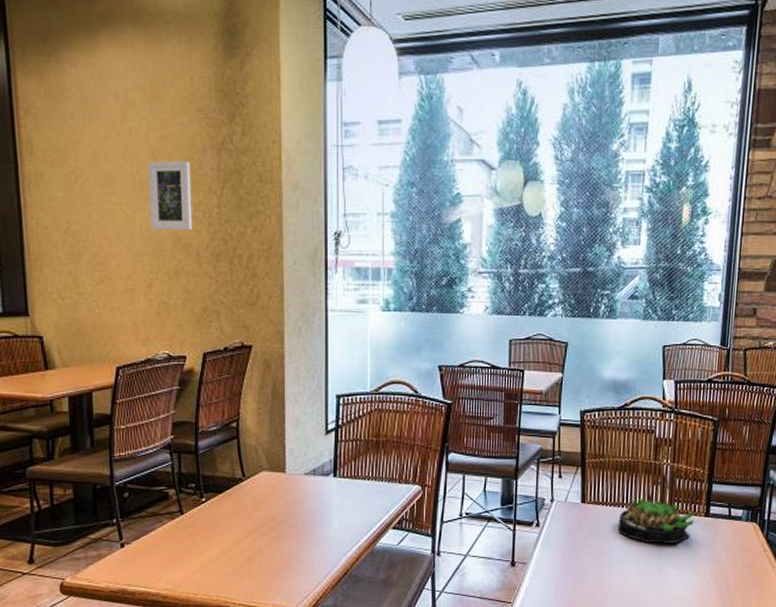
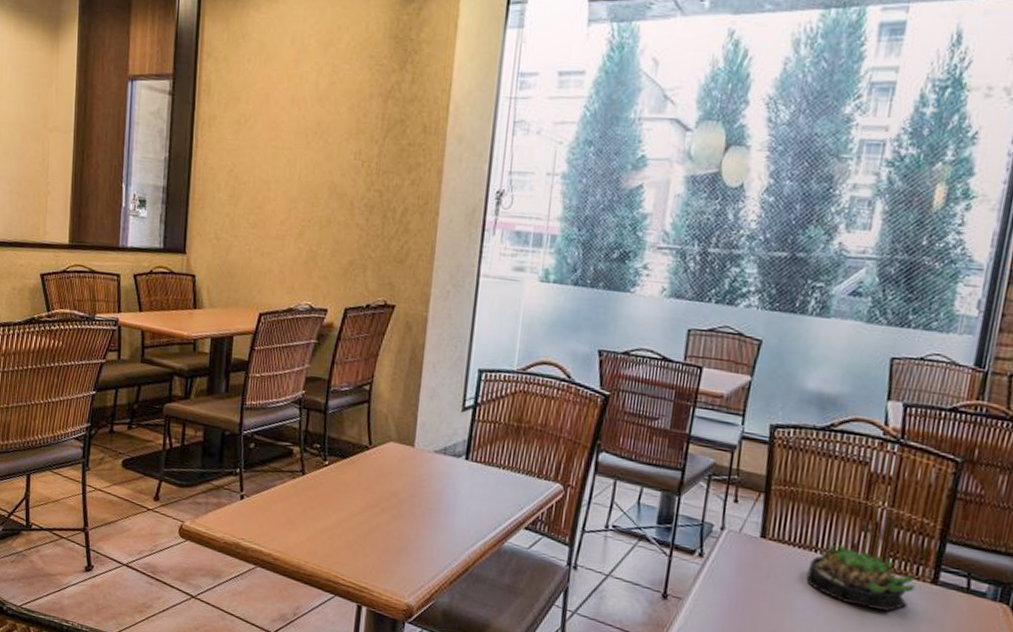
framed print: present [147,160,193,230] -> none [309,107,356,180]

